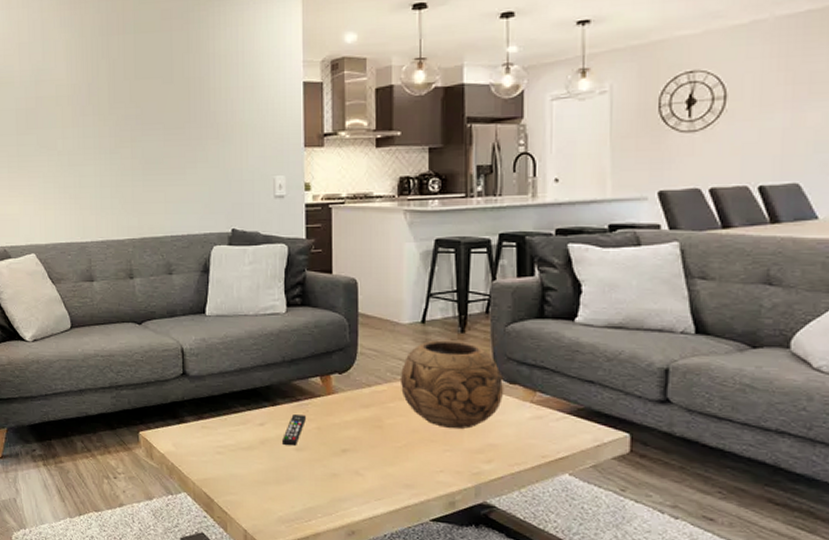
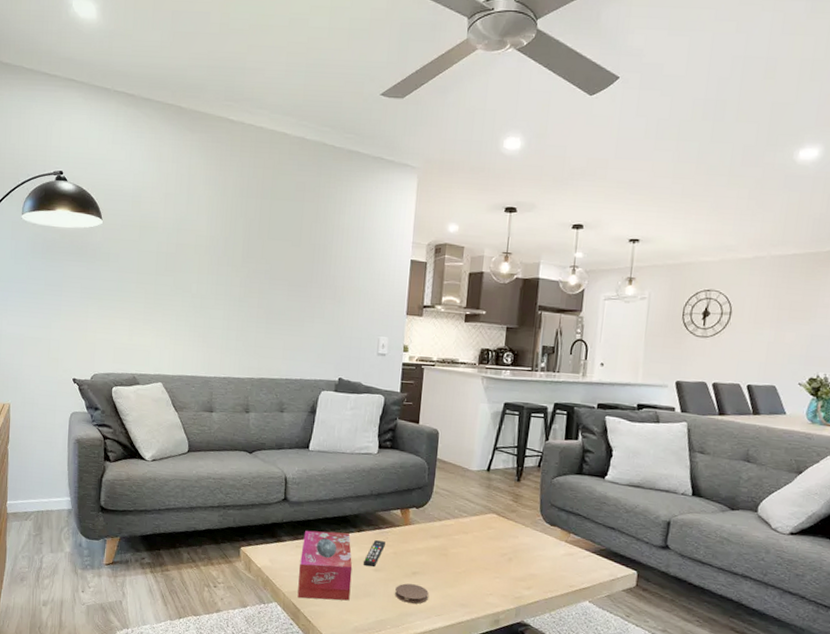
tissue box: none [208,407,270,487] -> present [297,530,353,601]
coaster: none [323,463,364,487] -> present [395,583,429,604]
decorative bowl: present [400,340,504,429] -> none [465,486,547,560]

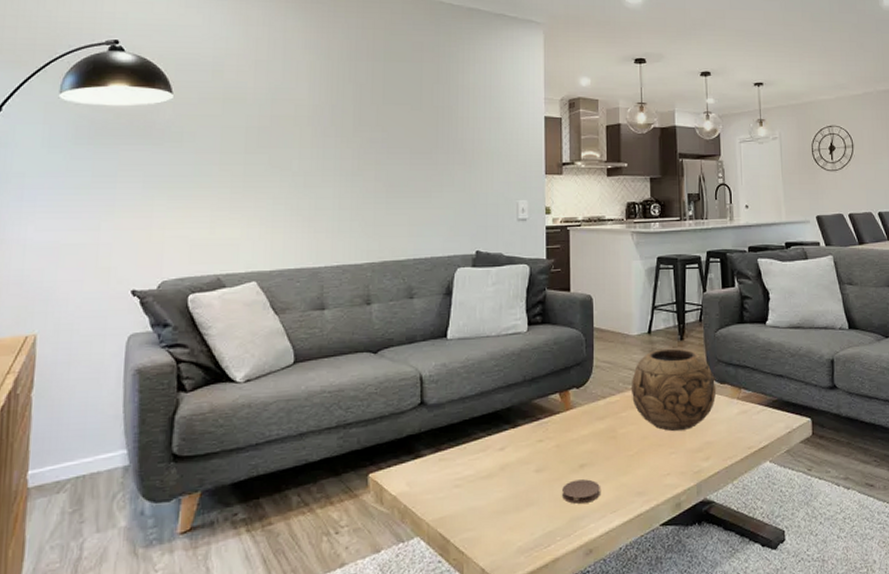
tissue box: present [297,530,353,601] -> none [445,432,510,526]
remote control: present [364,540,385,568] -> none [523,434,545,468]
decorative bowl: none [465,486,547,560] -> present [631,348,717,431]

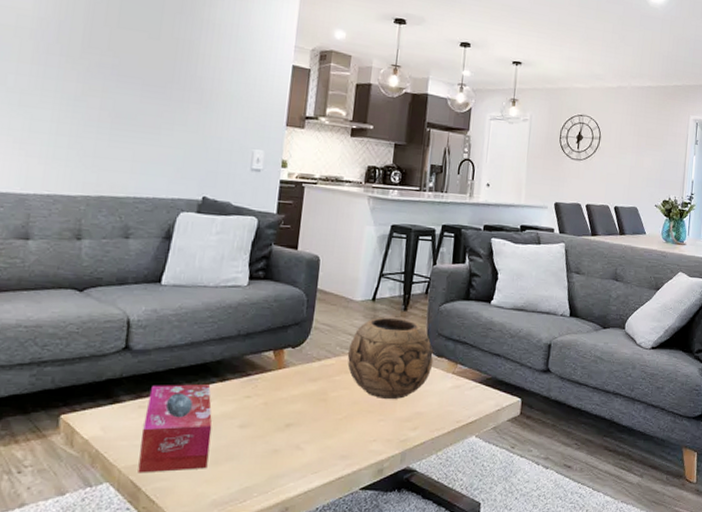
tissue box: none [445,432,510,526] -> present [138,384,212,473]
coaster: present [562,479,600,504] -> none [264,439,304,462]

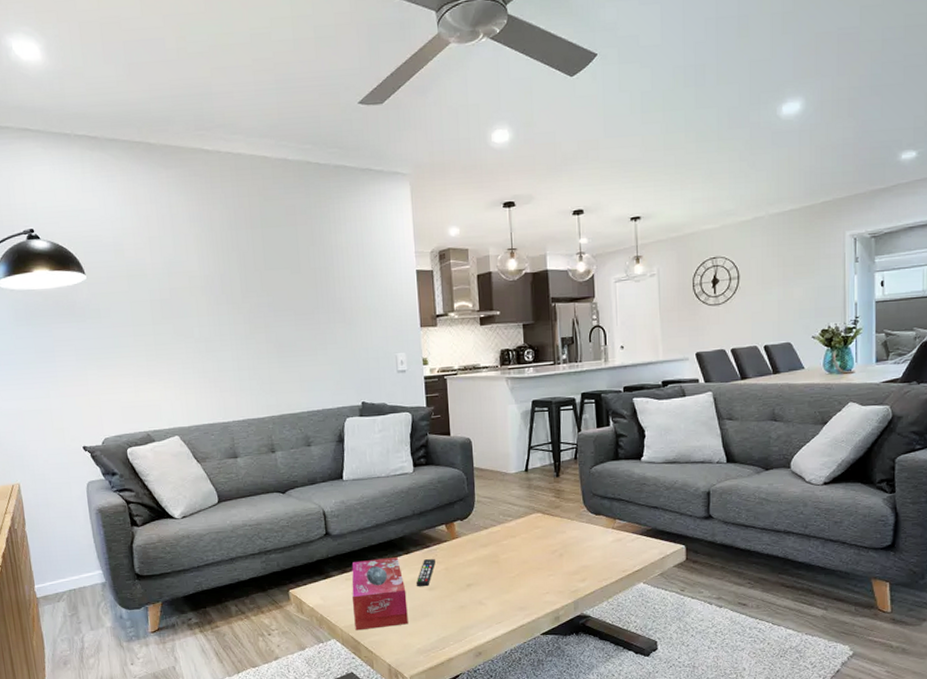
remote control: none [226,390,254,424] -> present [417,559,435,587]
decorative bowl: present [347,317,434,399] -> none [510,484,592,556]

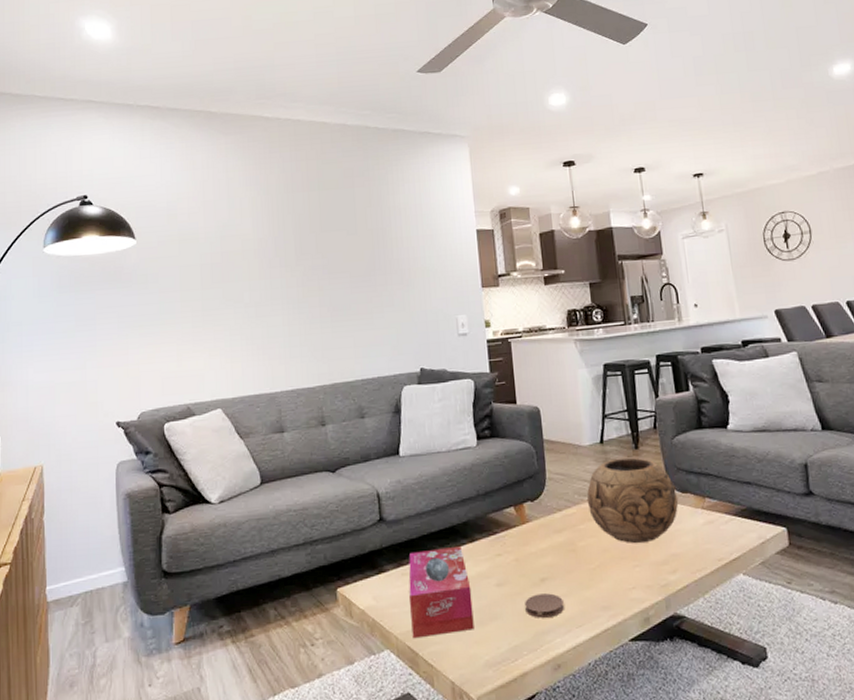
remote control: present [417,559,435,587] -> none [483,548,504,582]
coaster: none [452,596,486,616] -> present [525,593,564,618]
decorative bowl: none [510,484,592,556] -> present [586,457,679,543]

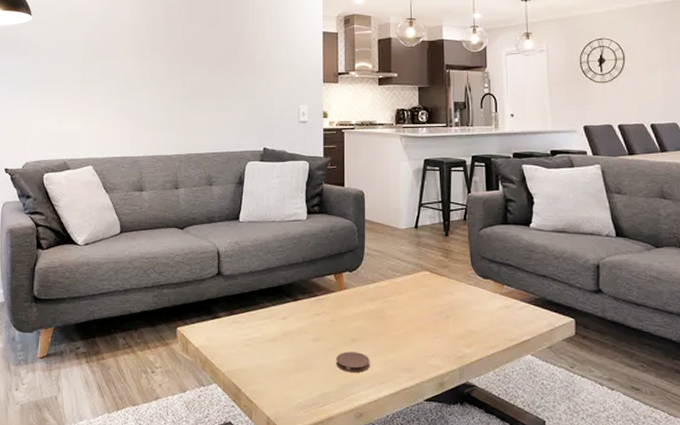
tissue box: present [408,547,474,639] -> none [237,303,291,377]
decorative bowl: present [586,457,679,543] -> none [398,242,480,318]

